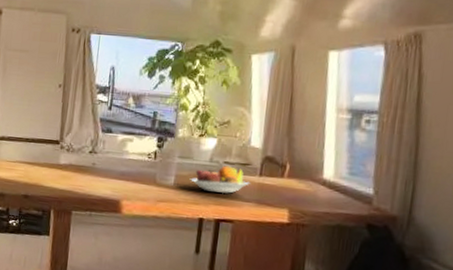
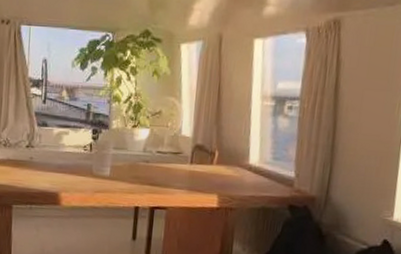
fruit bowl: present [189,165,250,194] -> none [124,155,182,182]

